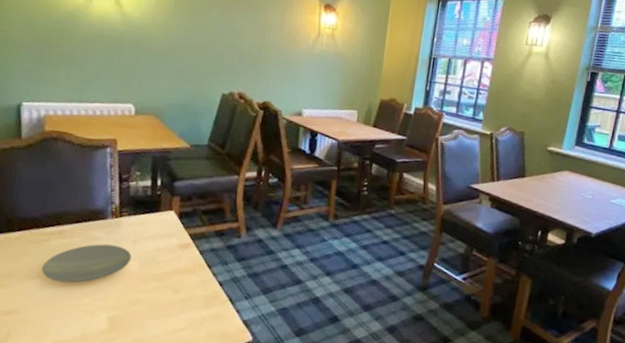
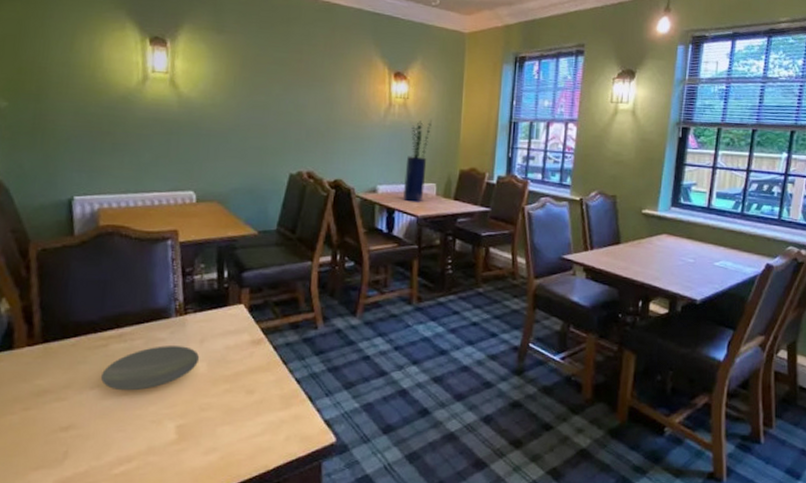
vase: none [326,51,357,127] -> present [404,120,432,202]

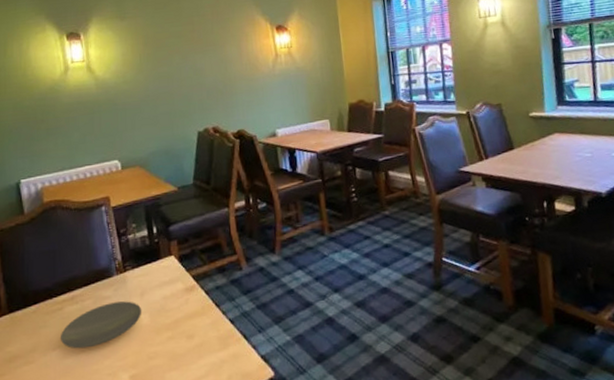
vase: present [404,120,432,202] -> none [299,64,320,140]

